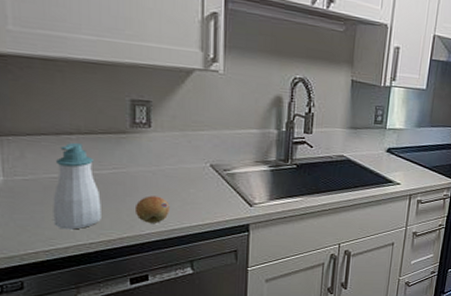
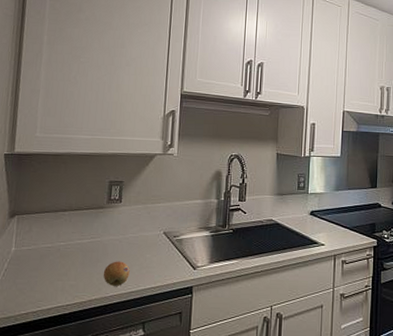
soap bottle: present [53,142,101,230] -> none [43,217,79,293]

